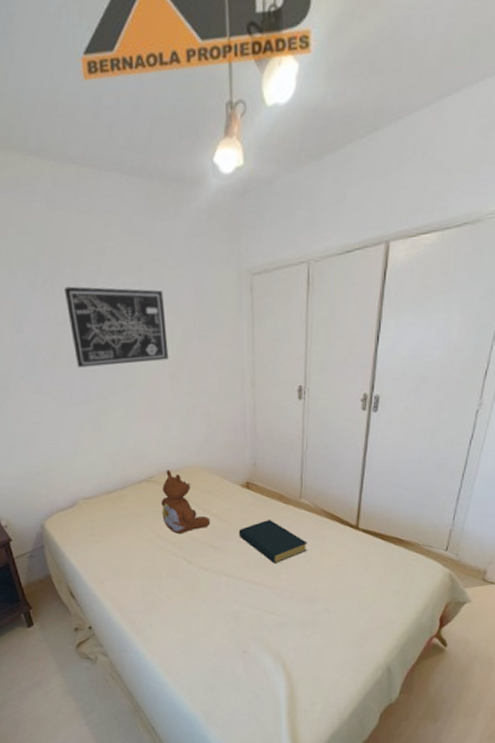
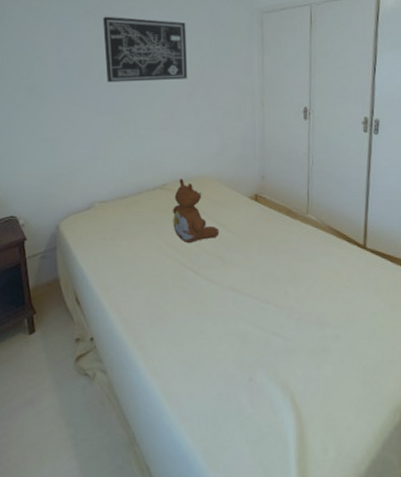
hardback book: present [238,519,308,563] -> none [246,233,316,280]

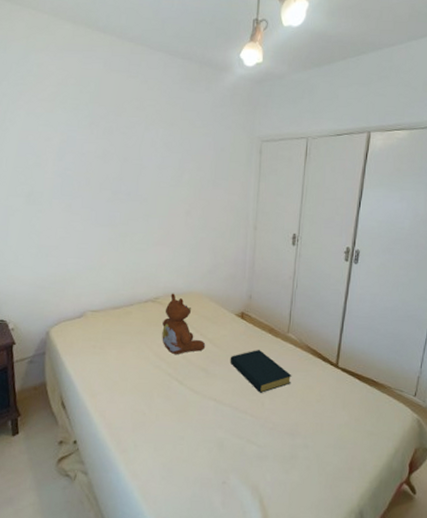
wall art: present [103,16,188,82] -> none [106,129,188,199]
hardback book: none [246,233,316,280] -> present [230,349,292,393]

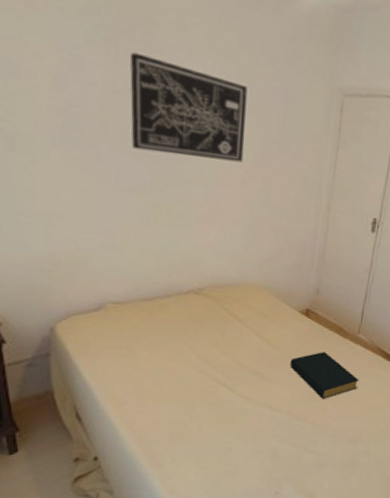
wall art: none [106,129,188,199] -> present [130,52,248,163]
teddy bear: present [162,293,206,354] -> none [207,283,262,357]

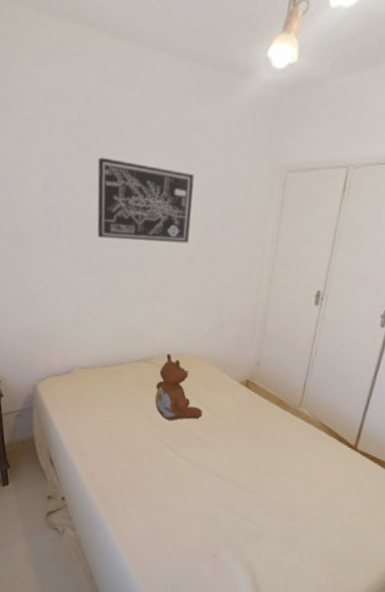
teddy bear: none [207,283,262,357] -> present [155,353,203,421]
hardback book: present [289,351,359,399] -> none [229,422,300,470]

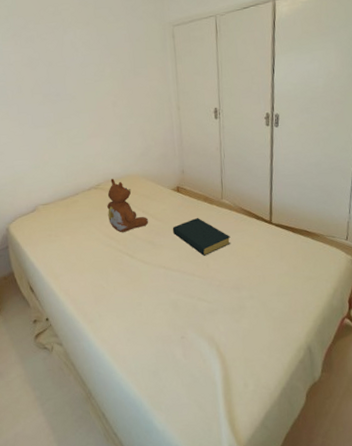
wall art: present [97,157,195,244] -> none [29,37,111,99]
hardback book: none [229,422,300,470] -> present [172,217,231,256]

